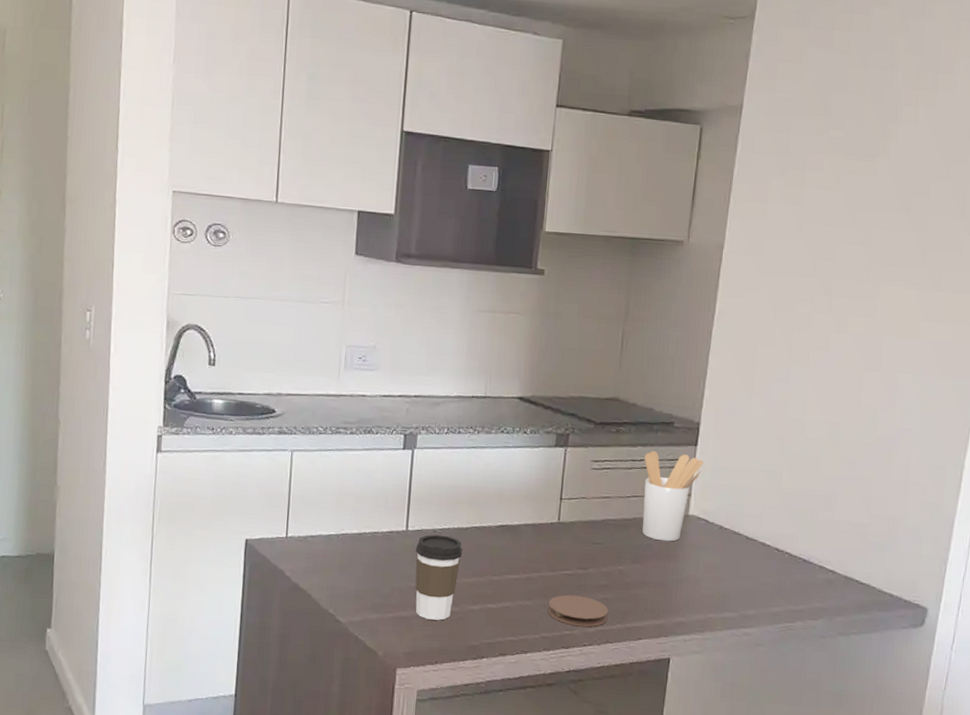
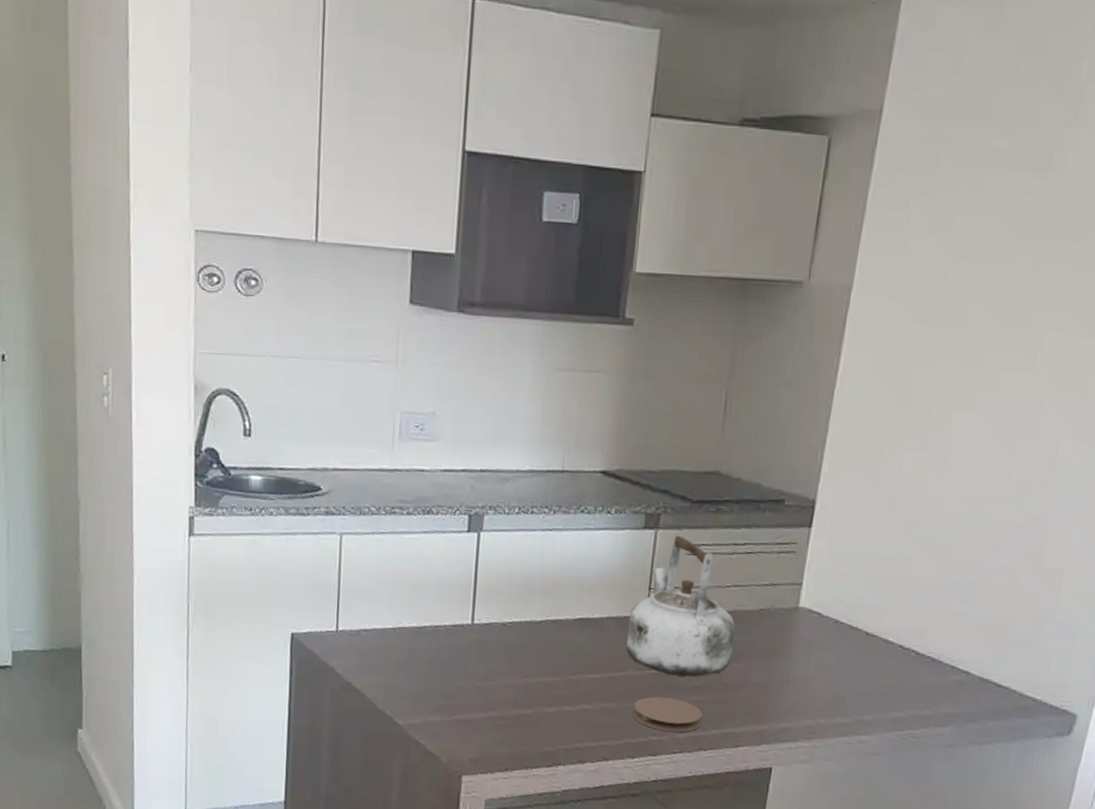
coffee cup: present [415,534,463,620] -> none [482,628,537,724]
kettle: none [541,450,636,577] -> present [625,532,736,677]
utensil holder: present [642,451,704,542] -> none [743,533,819,638]

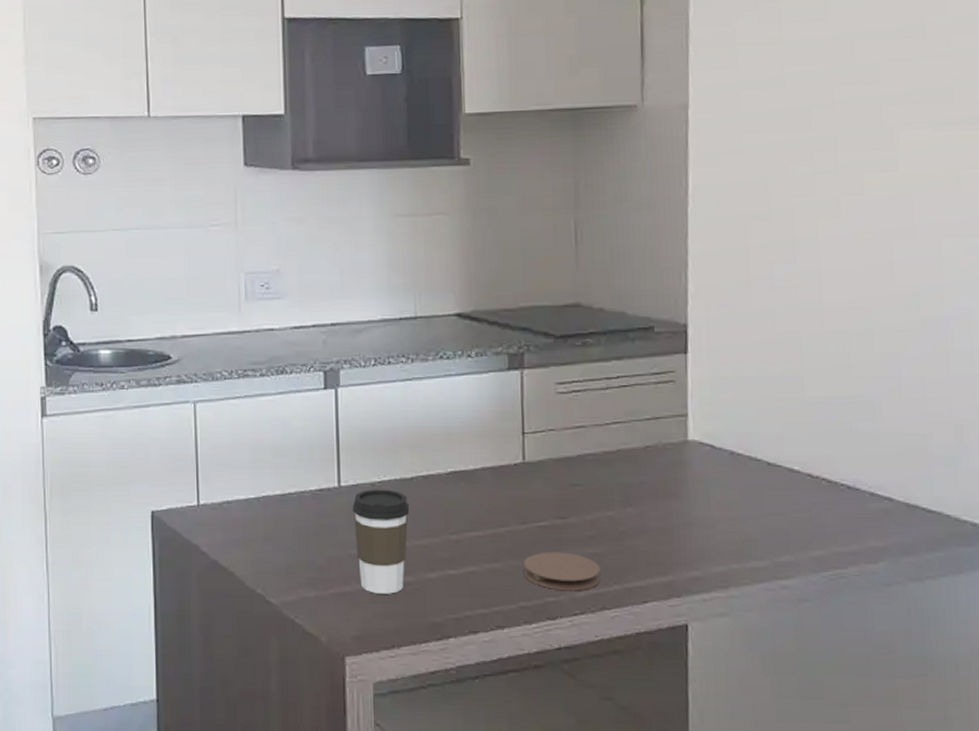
coffee cup: none [482,628,537,724] -> present [352,489,410,594]
kettle: present [625,532,736,677] -> none [505,371,623,527]

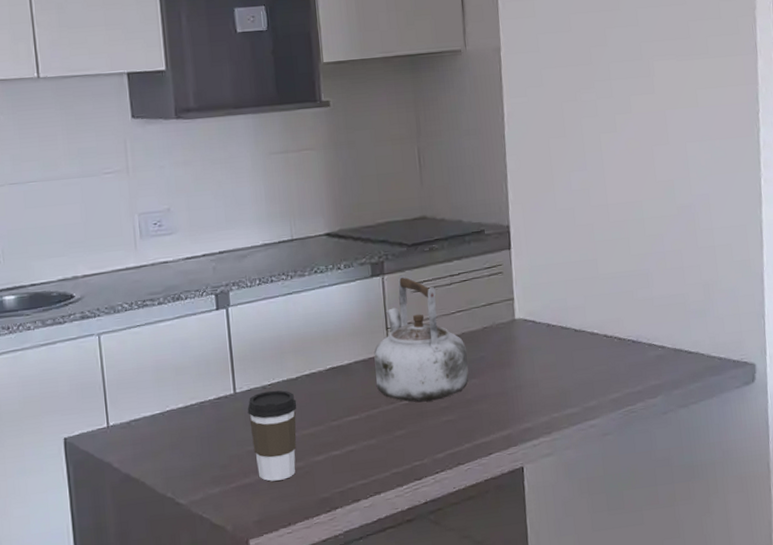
kettle: none [505,371,623,527] -> present [374,274,469,403]
coaster: present [524,552,601,591] -> none [393,422,455,455]

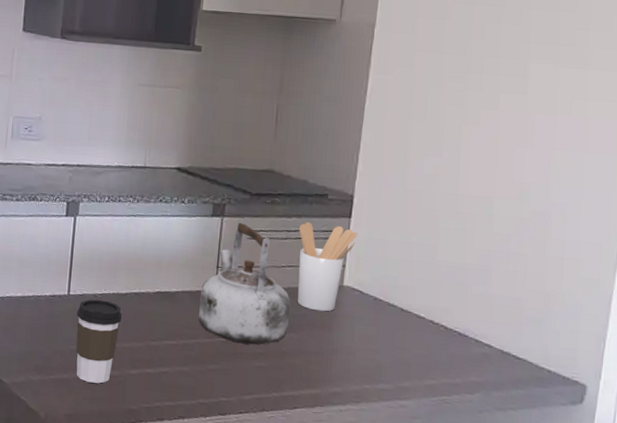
utensil holder: none [461,259,520,351] -> present [297,222,358,312]

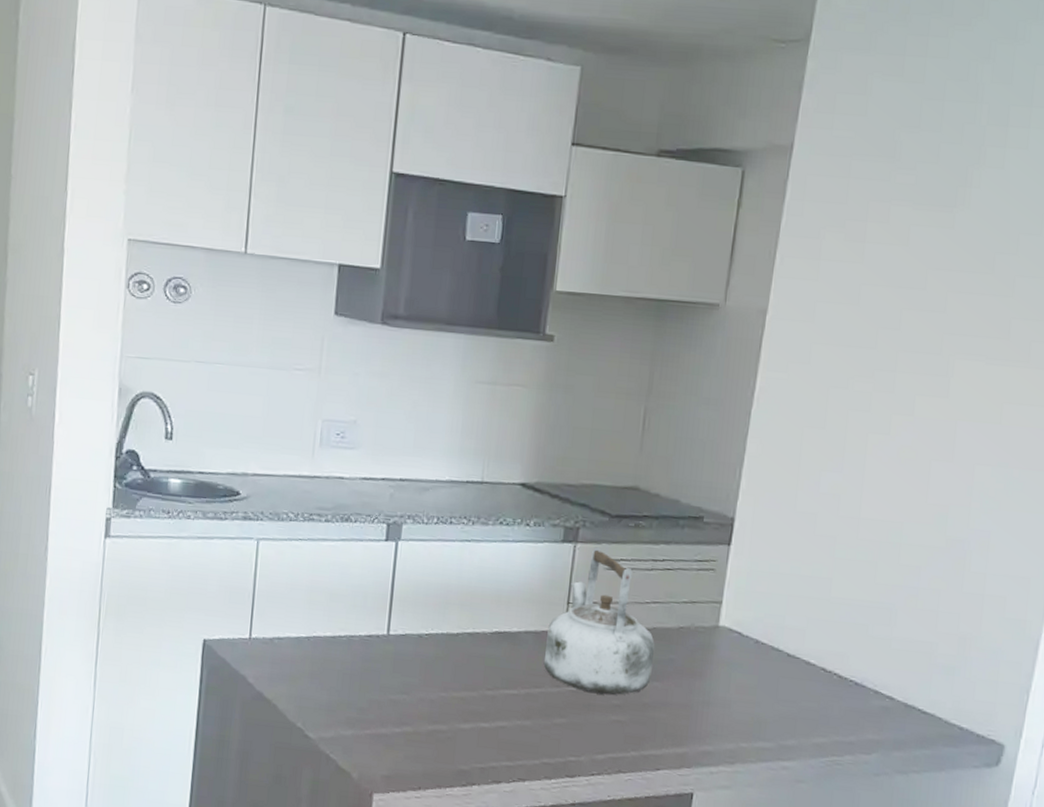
coffee cup: present [76,299,123,384] -> none [396,640,453,740]
utensil holder: present [297,222,358,312] -> none [663,550,738,657]

